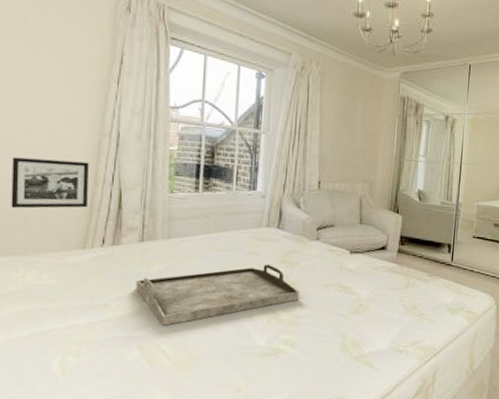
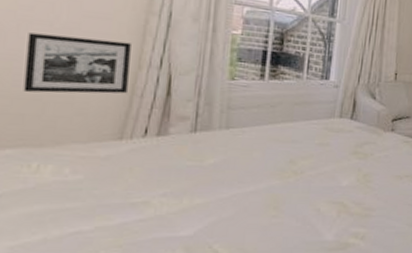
serving tray: present [136,264,299,326] -> none [184,155,372,223]

